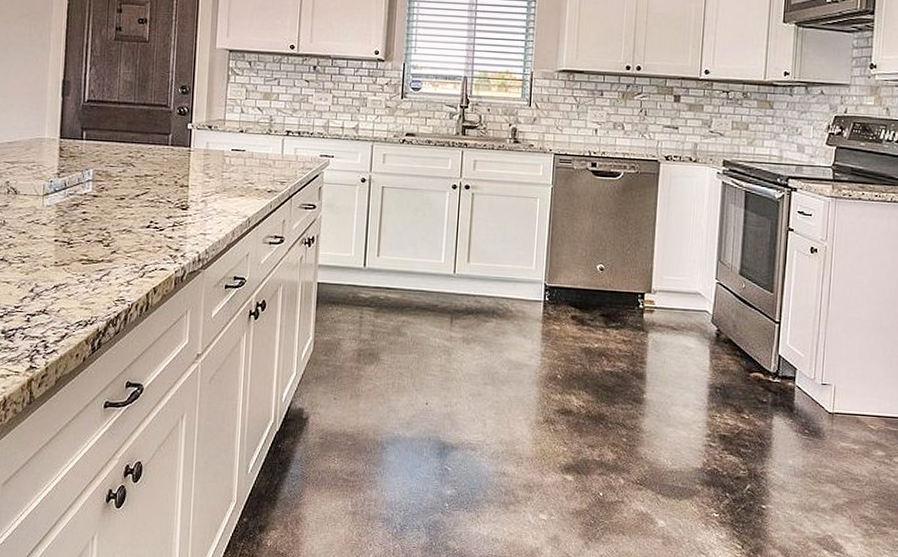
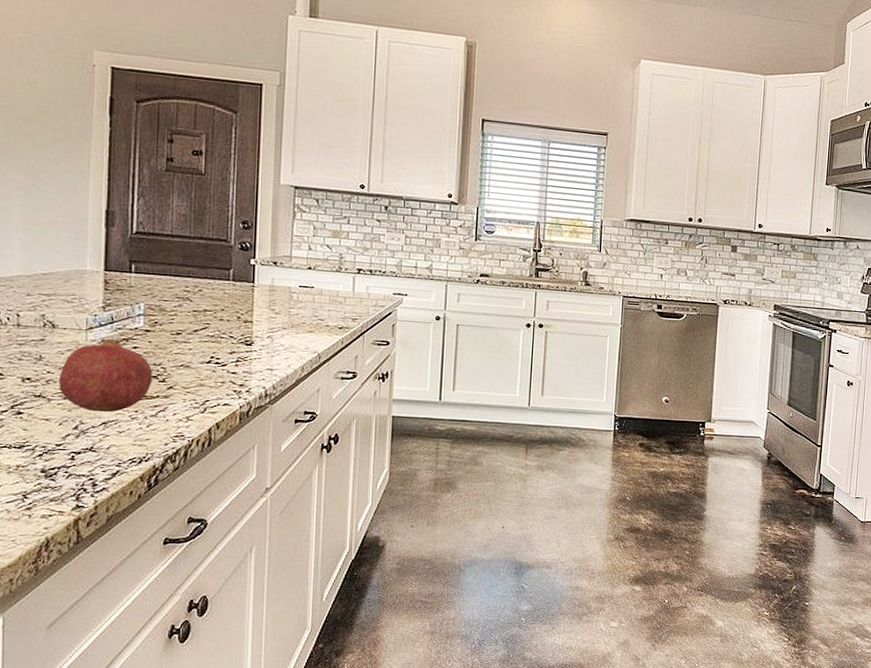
fruit: none [19,204,99,276] -> present [59,338,153,413]

